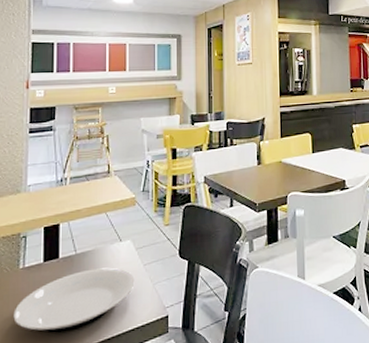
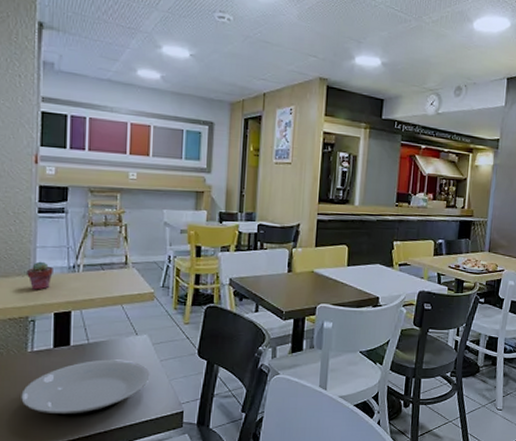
potted succulent: none [19,178,43,207] -> present [27,261,53,290]

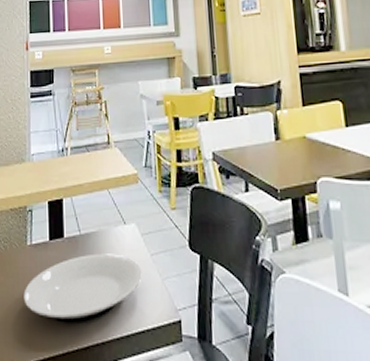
potted succulent: present [27,261,53,290] -> none [24,147,45,177]

